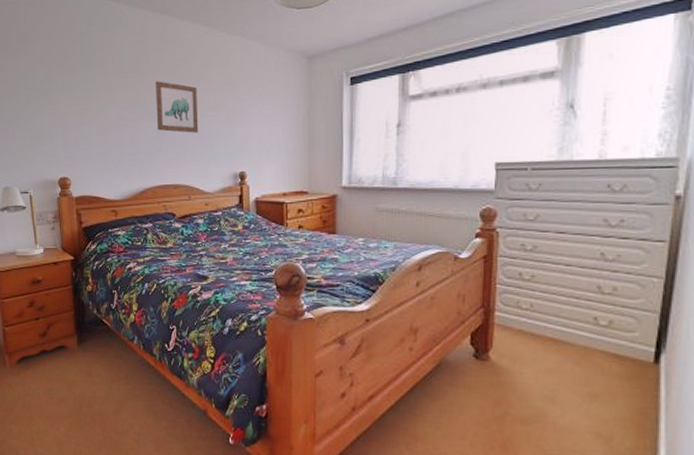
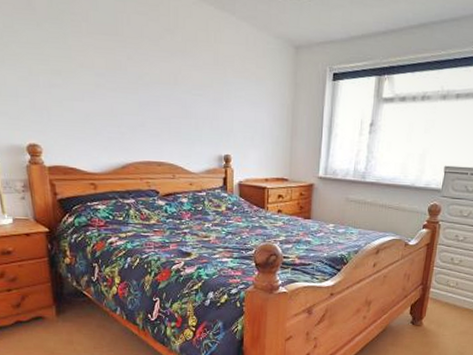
wall art: present [155,81,199,133] -> none [136,49,184,111]

